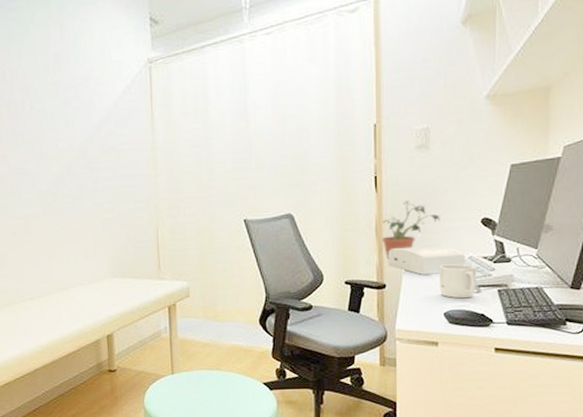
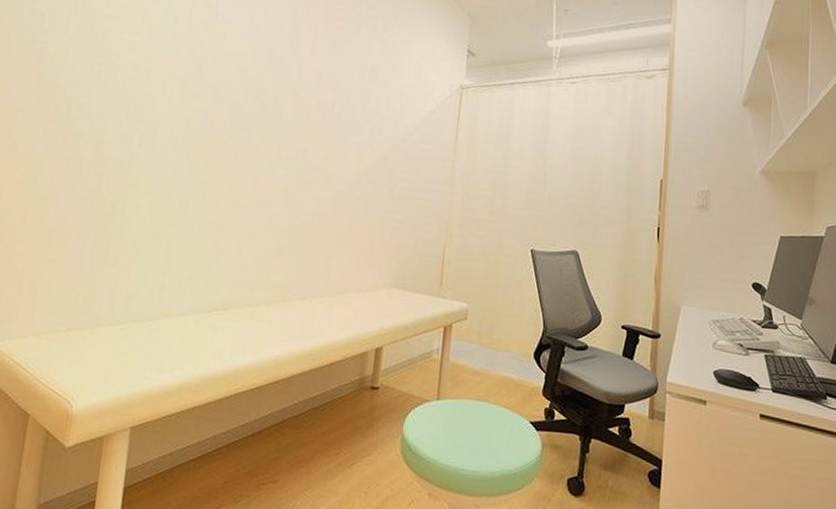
potted plant: present [382,200,440,260] -> none [660,255,715,310]
tissue dispenser: present [388,245,466,275] -> none [664,299,737,331]
mug: present [438,264,477,299] -> none [711,322,746,360]

